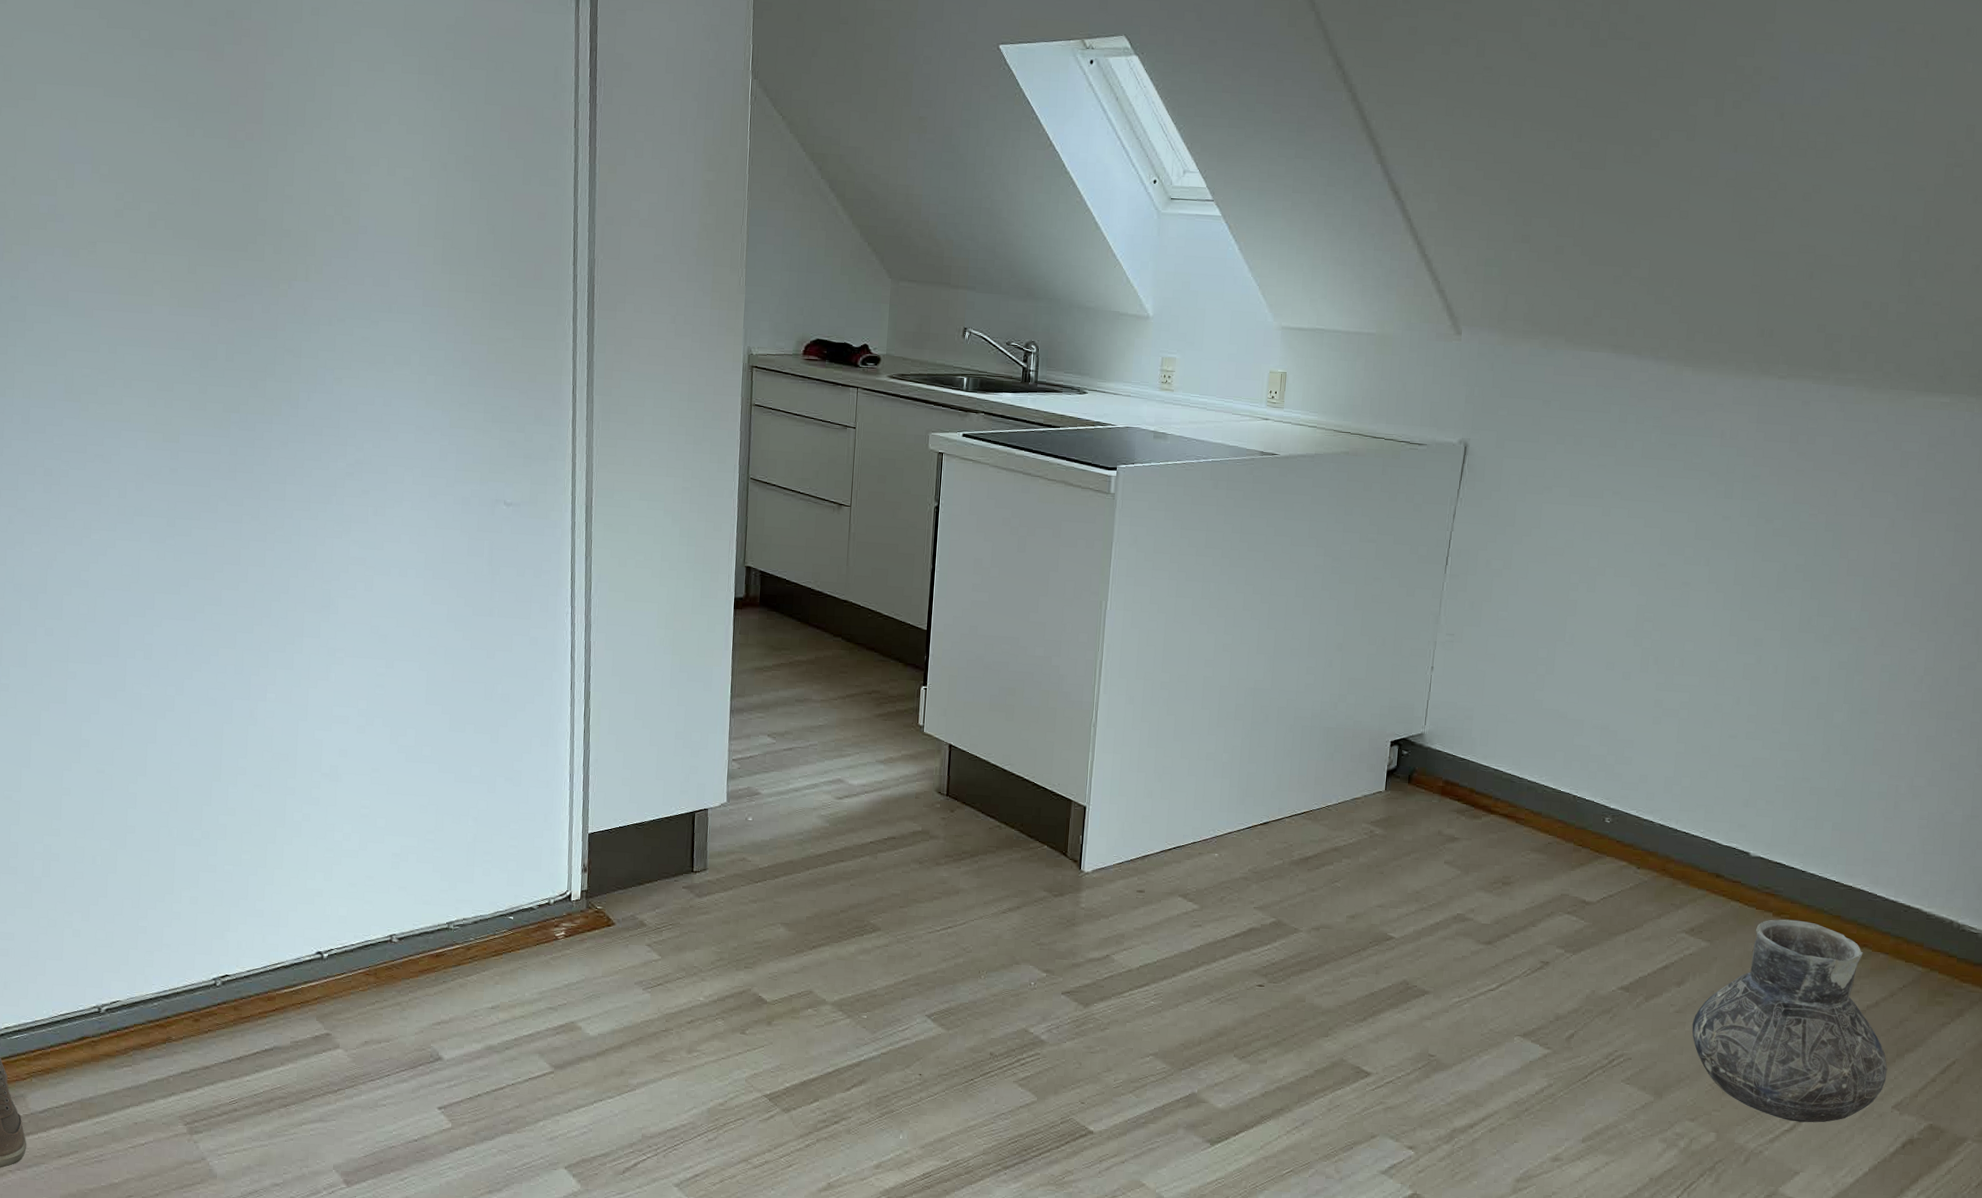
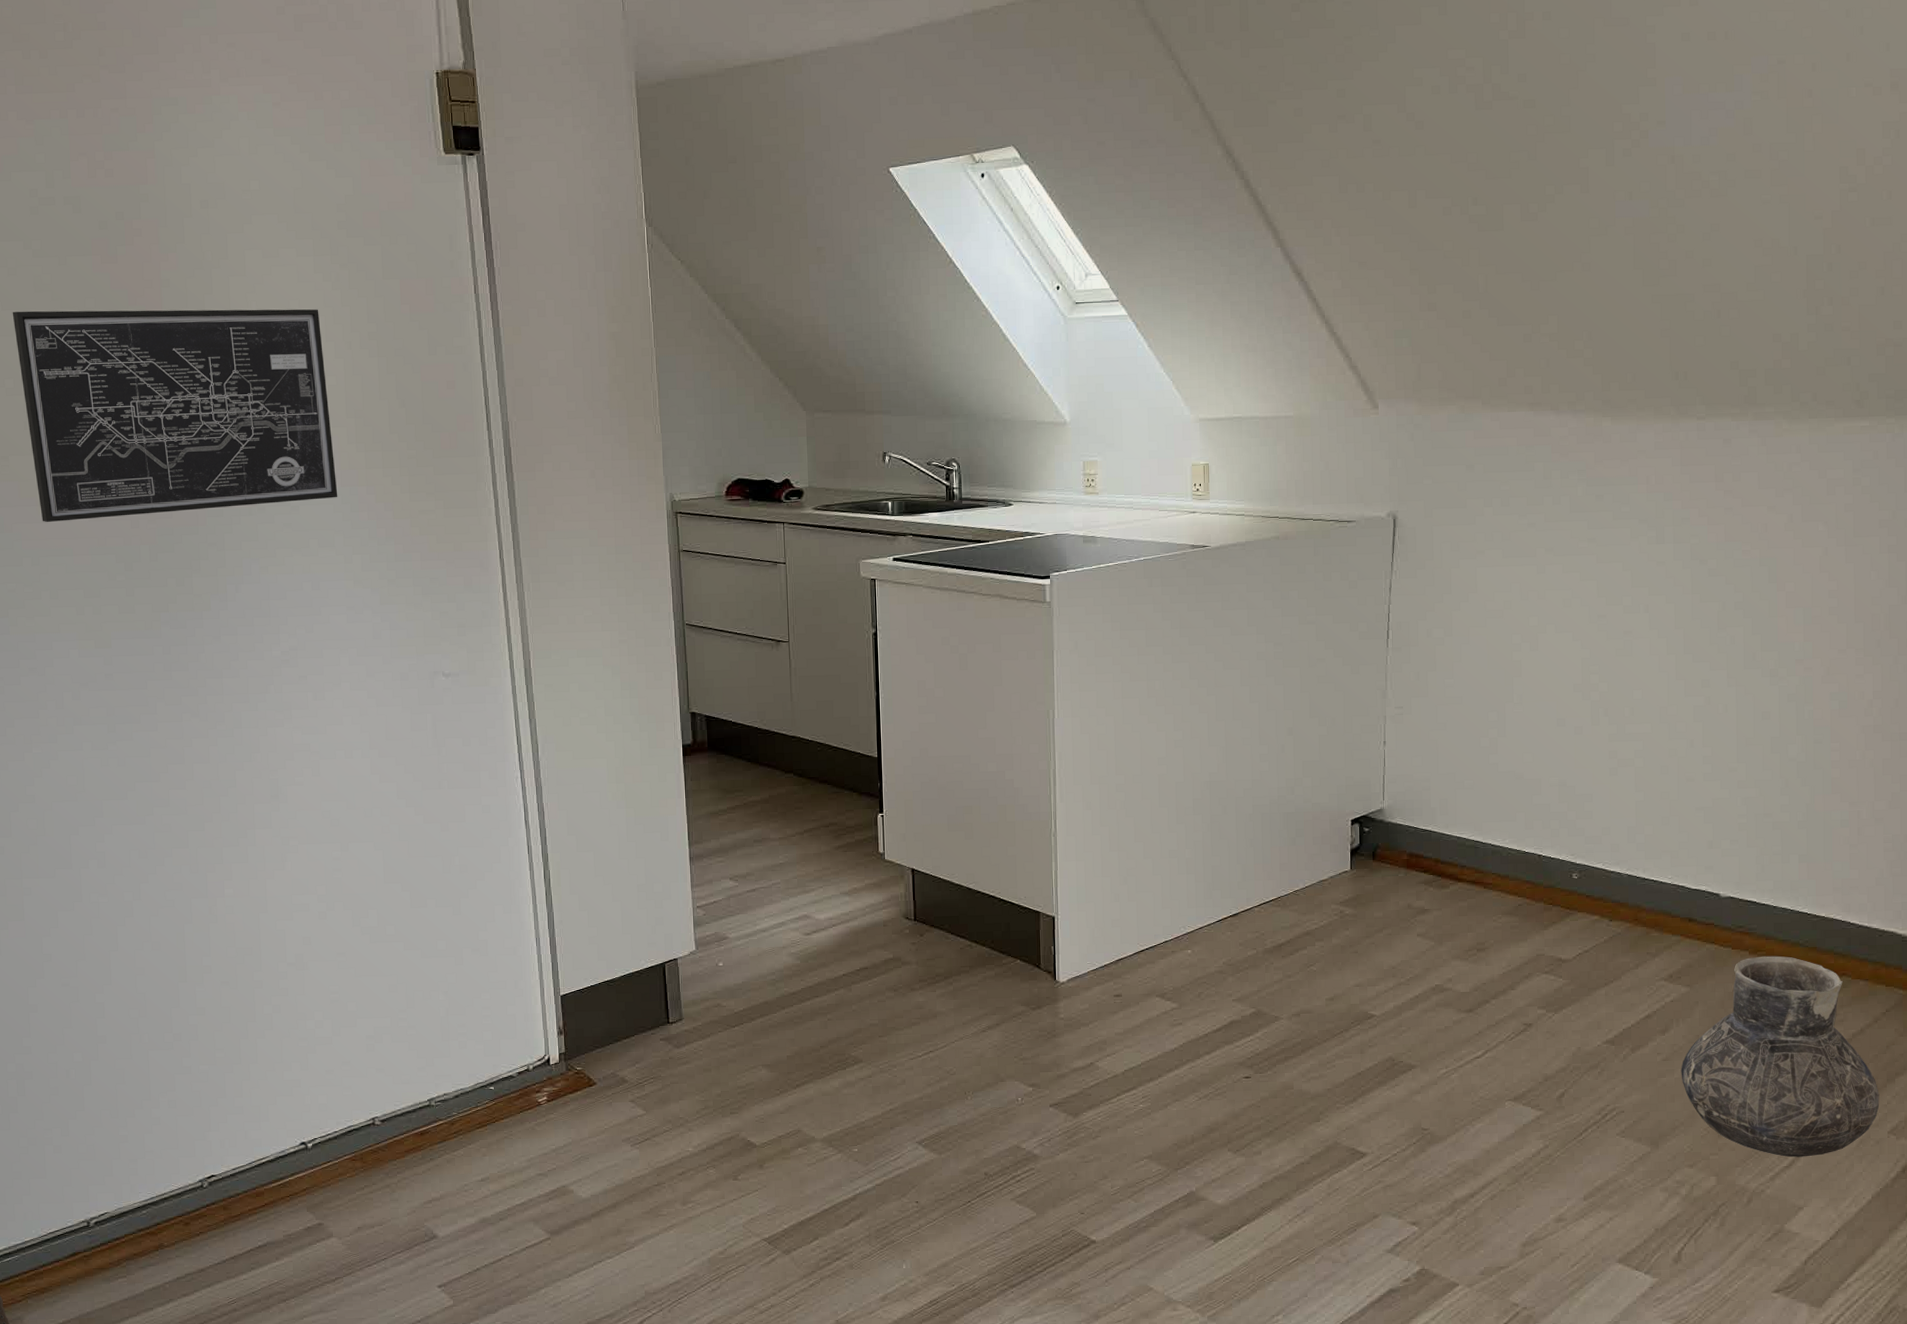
wall art: none [114,99,419,317] -> present [12,309,338,522]

